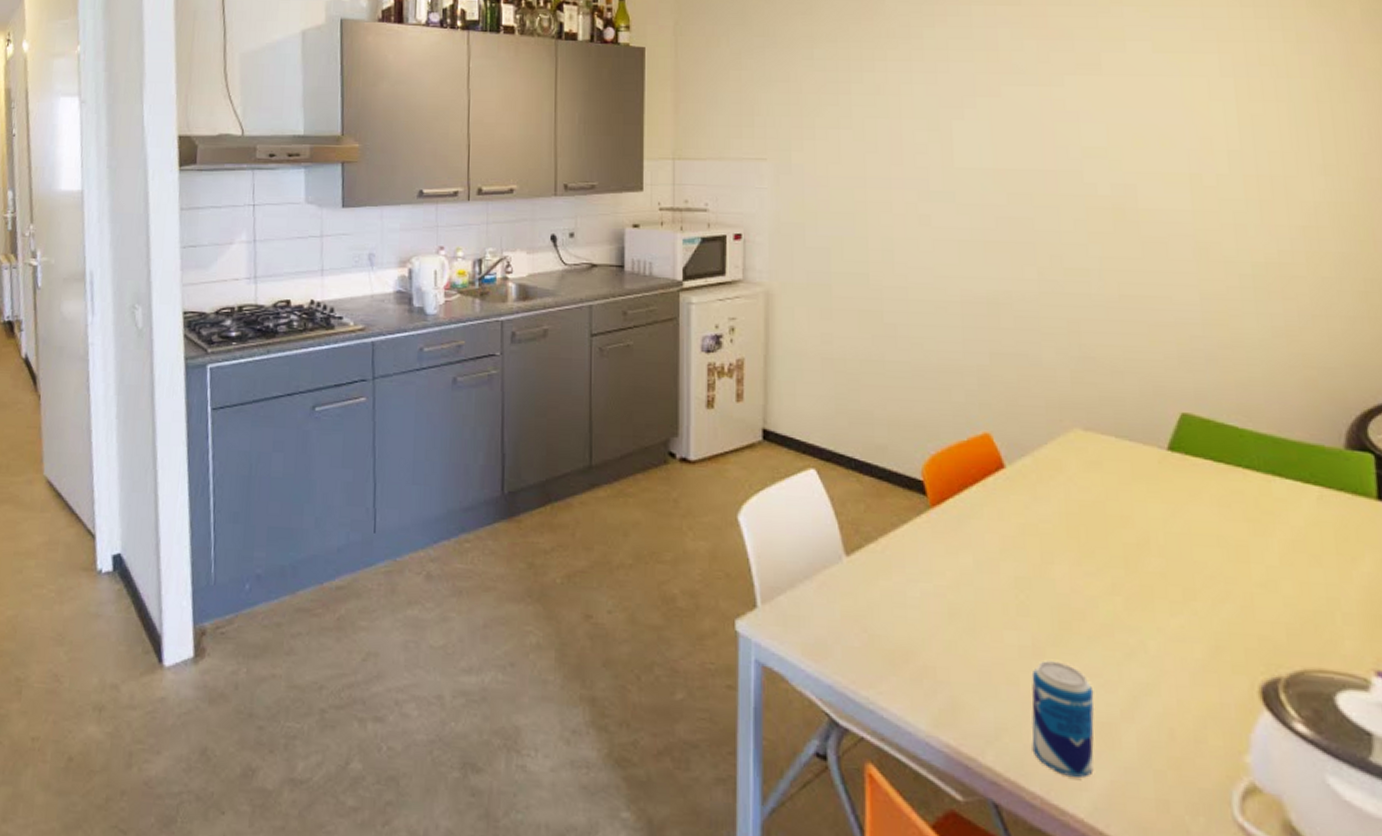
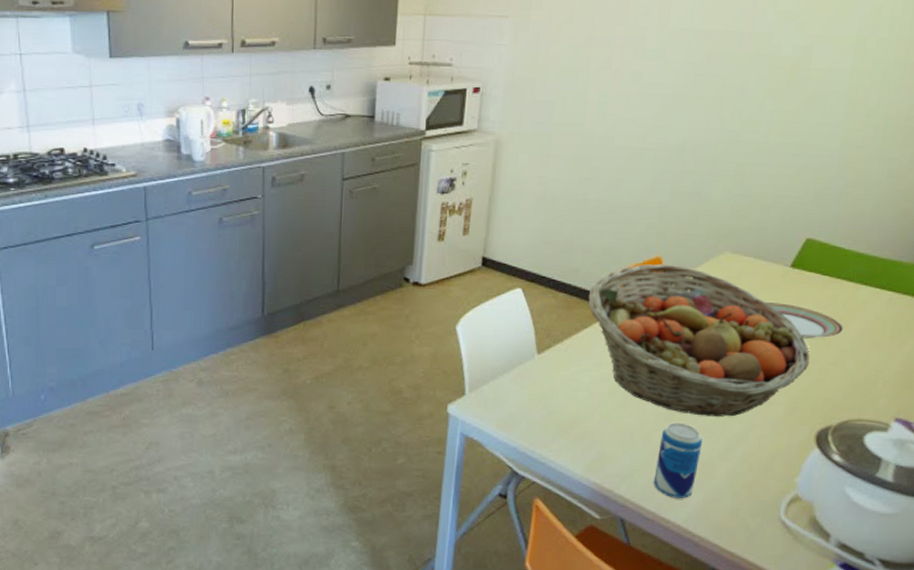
fruit basket: none [902,442,1226,656] -> present [588,264,810,417]
plate: none [1145,496,1263,548] -> present [767,302,843,339]

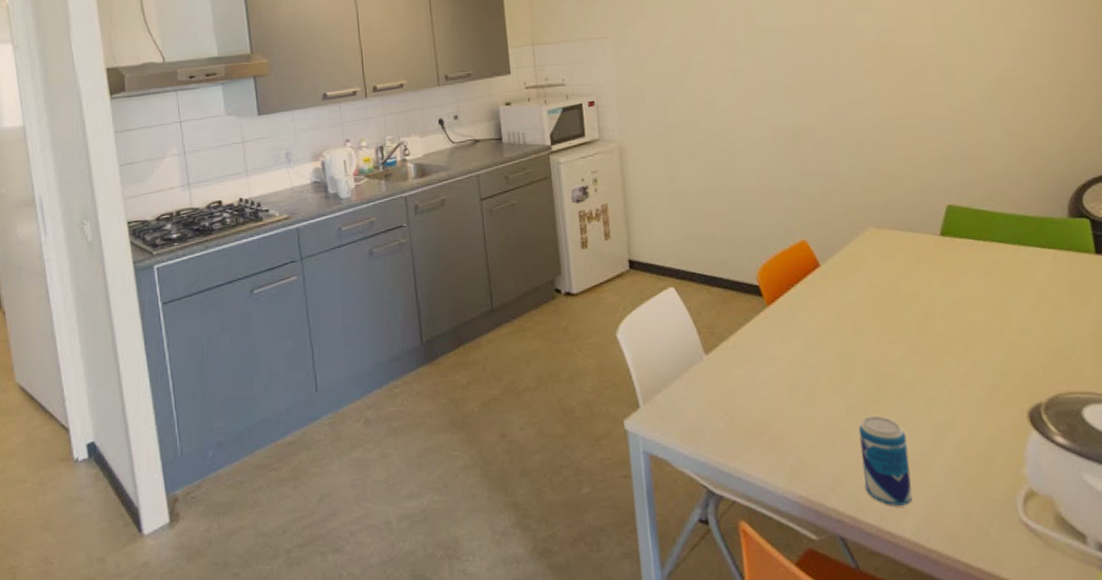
fruit basket: present [588,264,810,417] -> none [743,246,994,406]
plate: present [767,302,843,339] -> none [927,273,1017,309]

